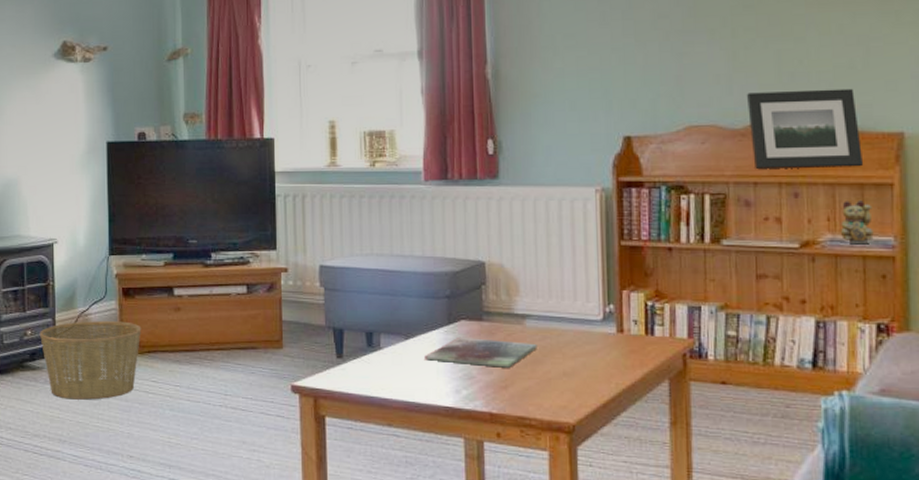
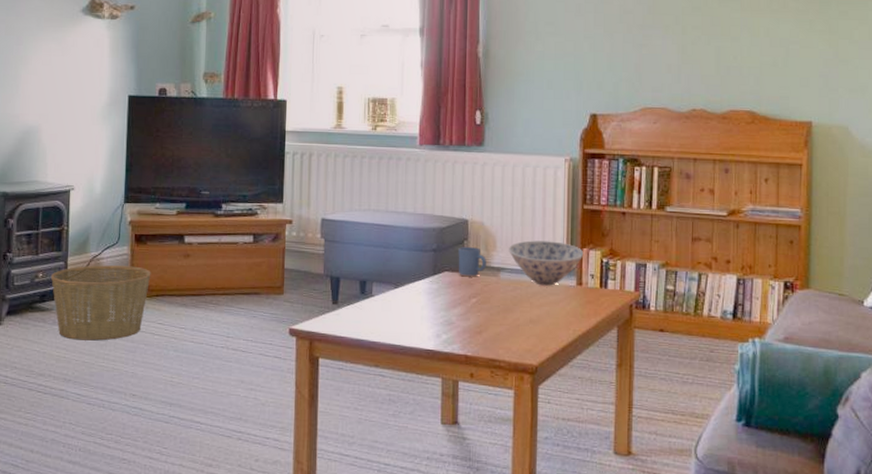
magazine: present [425,336,537,368] -> none [411,286,509,315]
mug: none [475,292,509,326] -> present [458,247,486,277]
bowl: none [534,283,624,334] -> present [509,240,584,286]
picture frame: present [746,88,864,170] -> none [691,82,780,149]
decorative figurine: present [840,201,874,245] -> none [759,177,785,215]

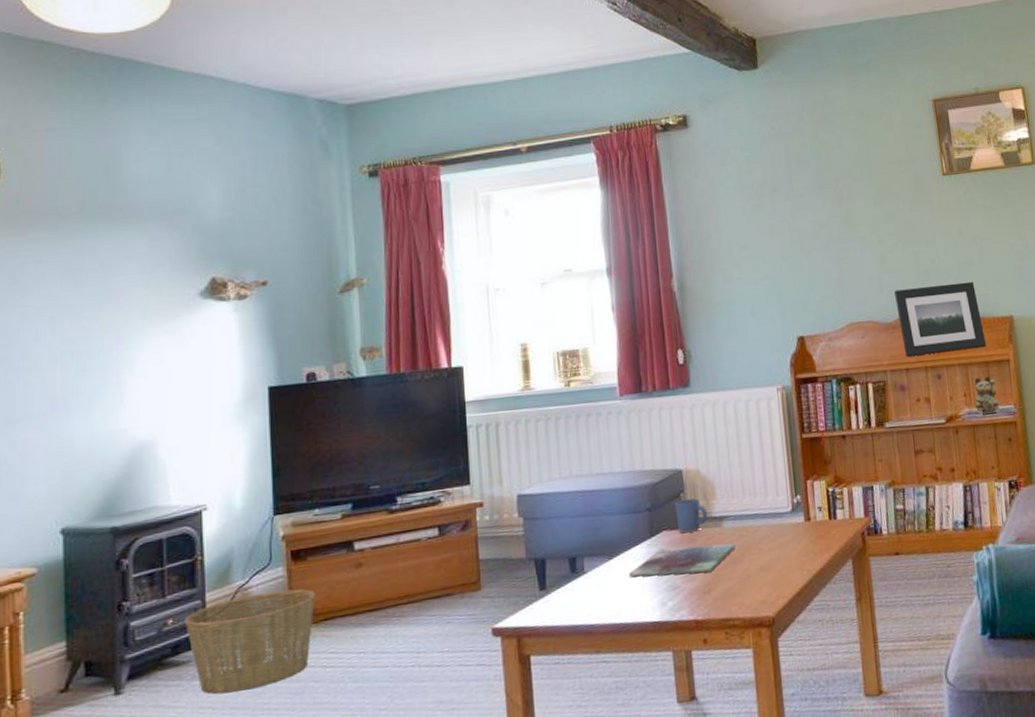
magazine: none [411,286,509,315] -> present [629,543,736,577]
bowl: present [509,240,584,286] -> none [729,477,809,528]
picture frame: none [691,82,780,149] -> present [893,281,987,358]
decorative figurine: none [759,177,785,215] -> present [974,376,1000,415]

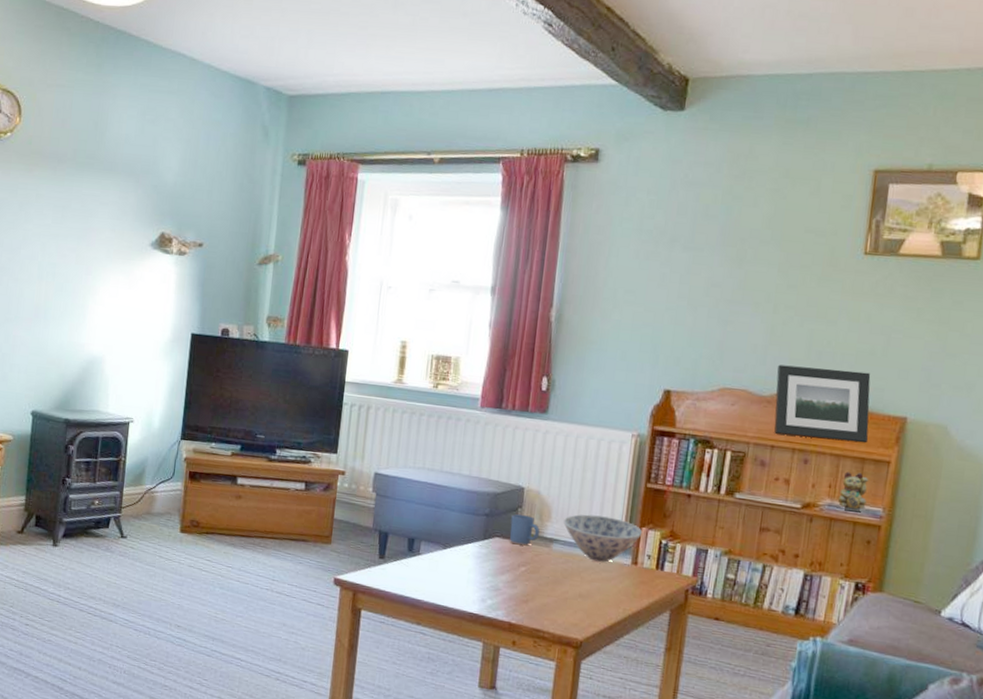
basket: present [185,589,316,694] -> none [106,497,203,571]
magazine: present [629,543,736,577] -> none [458,552,560,585]
bowl: none [729,477,809,528] -> present [563,514,643,563]

